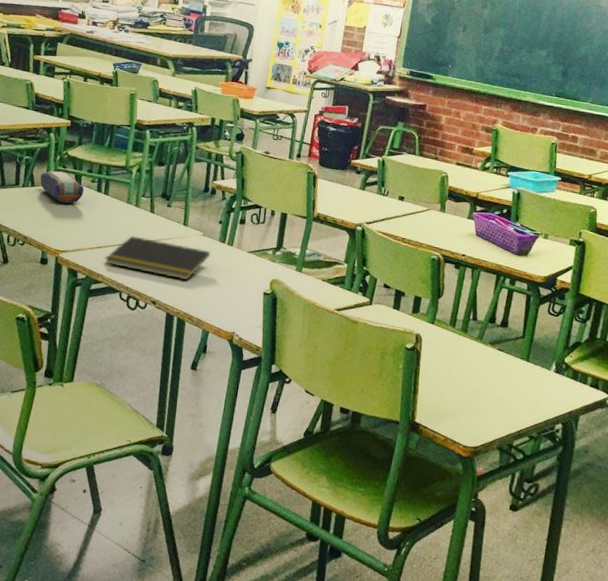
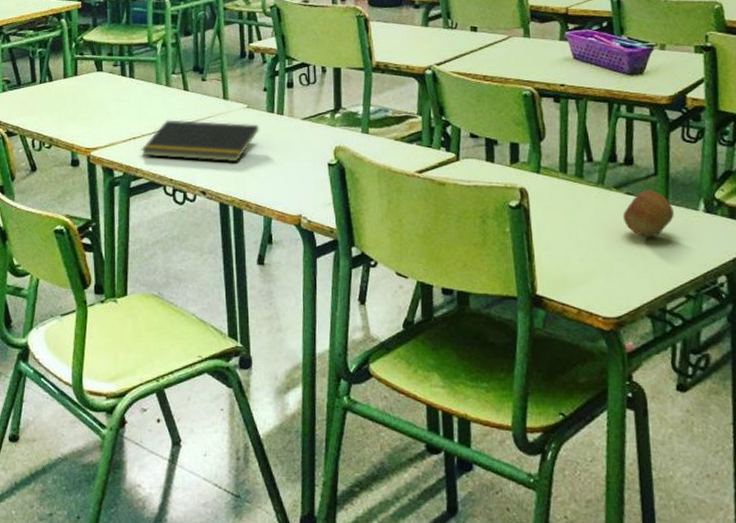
pencil case: present [40,170,84,204] -> none [58,59,107,94]
fruit: none [492,348,532,387] -> present [622,190,674,238]

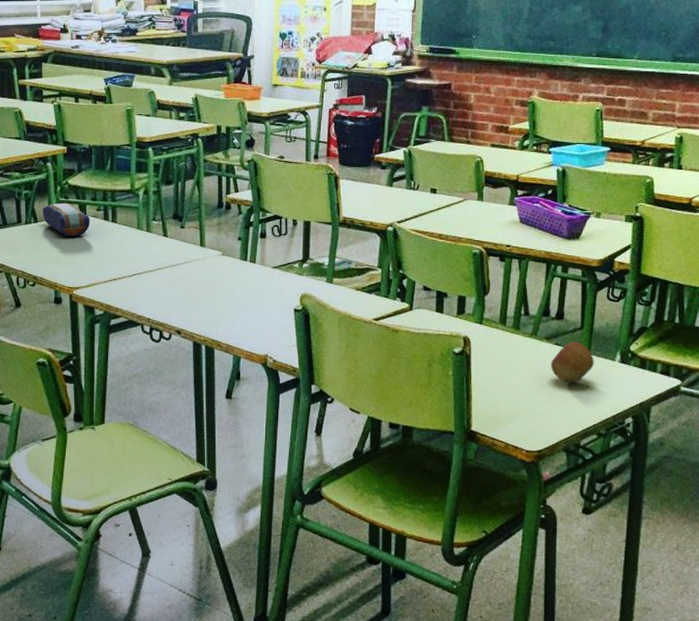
pencil case: none [58,59,107,94] -> present [43,202,91,236]
notepad: present [141,119,259,163] -> none [121,263,233,305]

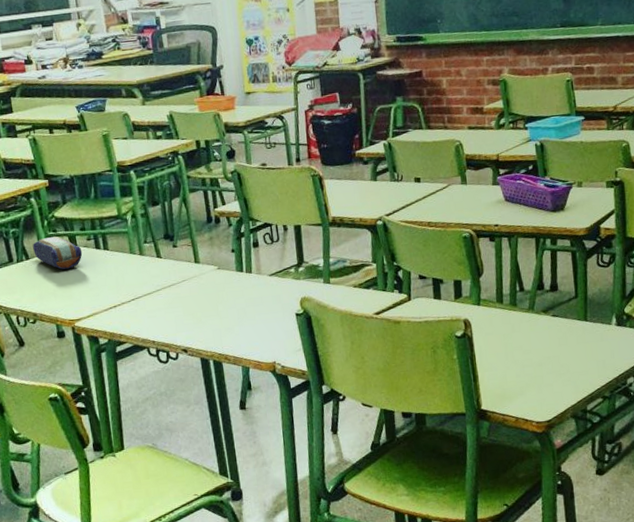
fruit: present [550,341,594,383] -> none [550,311,592,352]

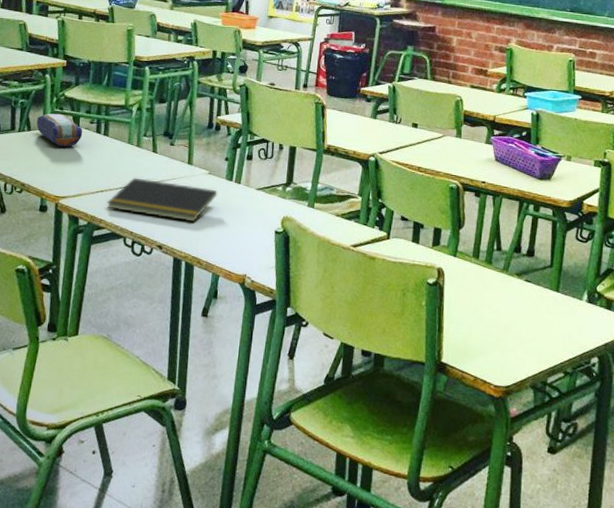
notepad: none [122,283,231,323] -> present [106,177,218,222]

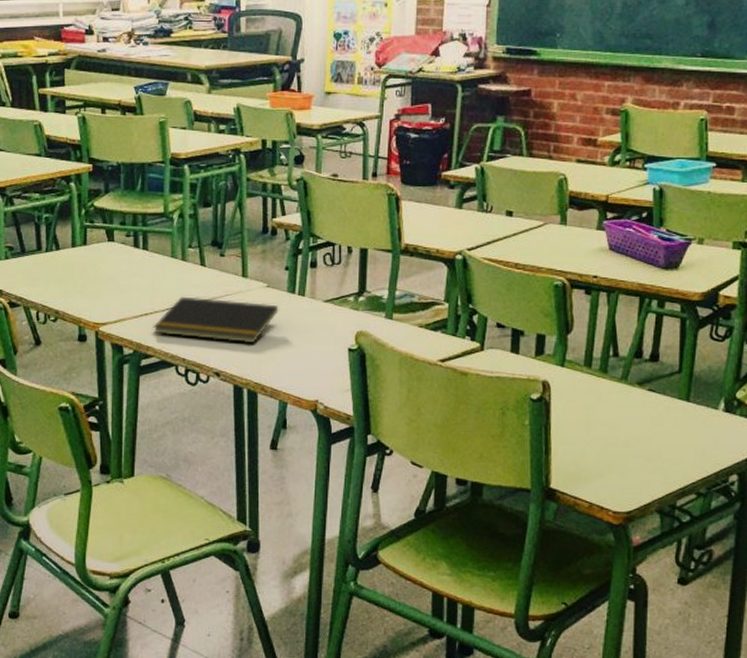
pencil case: present [36,113,83,147] -> none [65,227,119,266]

